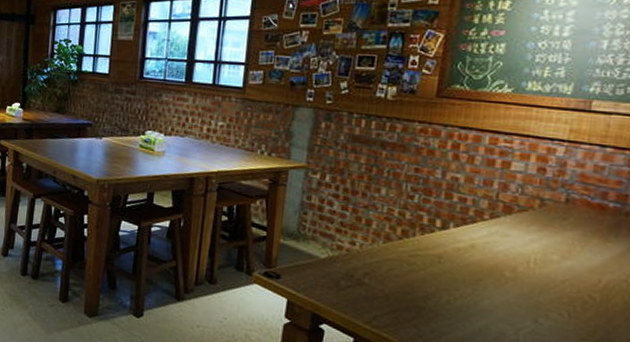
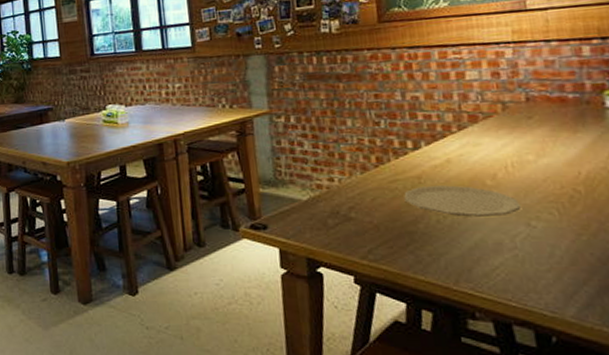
plate: none [420,265,534,309] -> present [404,185,522,218]

